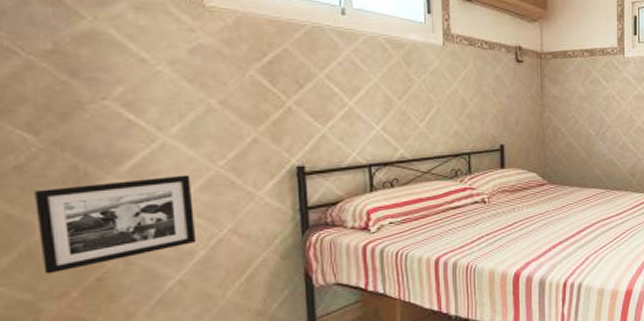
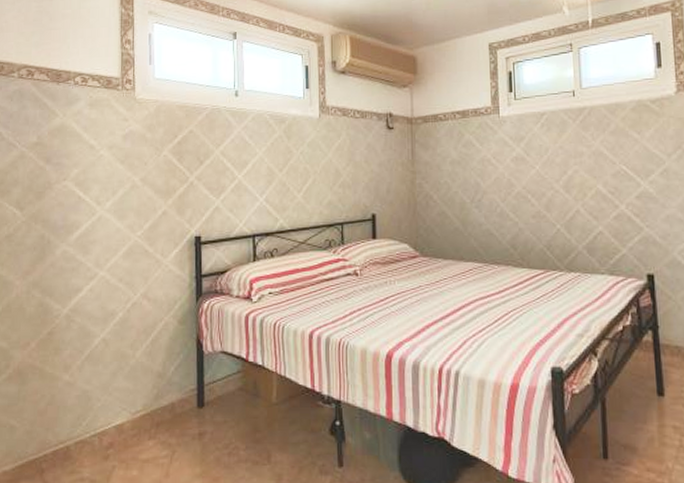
picture frame: present [34,175,197,274] -> none [15,243,118,326]

